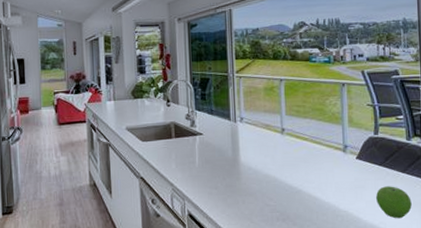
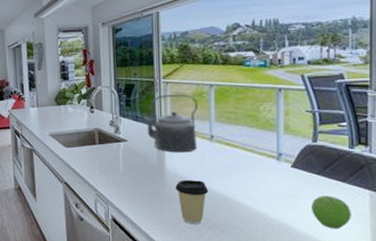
kettle: none [218,88,270,146] -> present [144,94,198,153]
coffee cup: none [250,172,282,218] -> present [175,179,209,225]

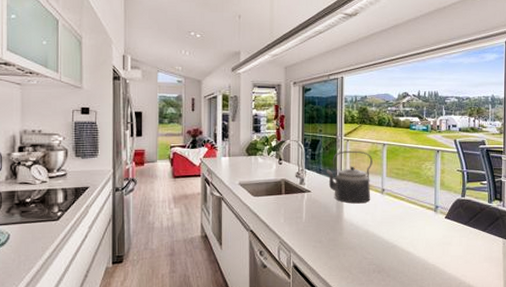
coffee cup: present [175,179,209,225] -> none [351,228,379,270]
fruit: present [312,196,351,229] -> none [460,243,489,272]

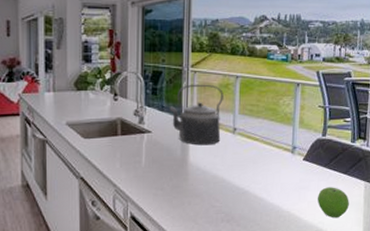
fruit: none [460,243,489,272] -> present [318,187,349,218]

